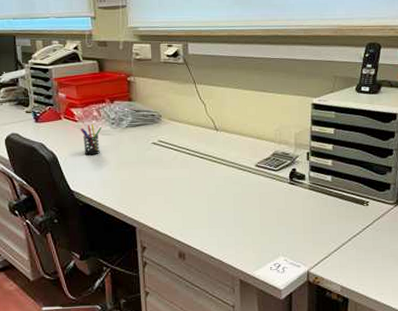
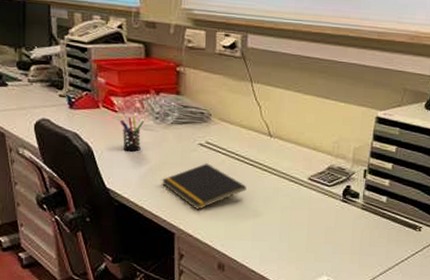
notepad: none [120,160,199,203] -> present [161,163,247,210]

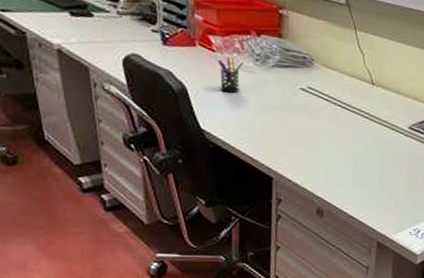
notepad: present [161,163,247,210] -> none [260,108,348,155]

